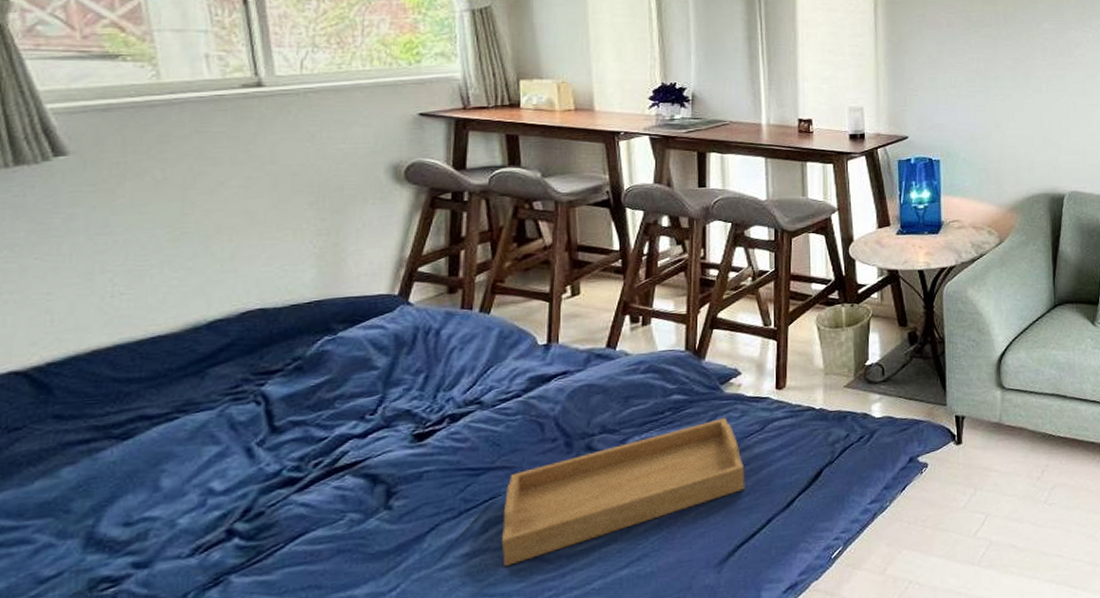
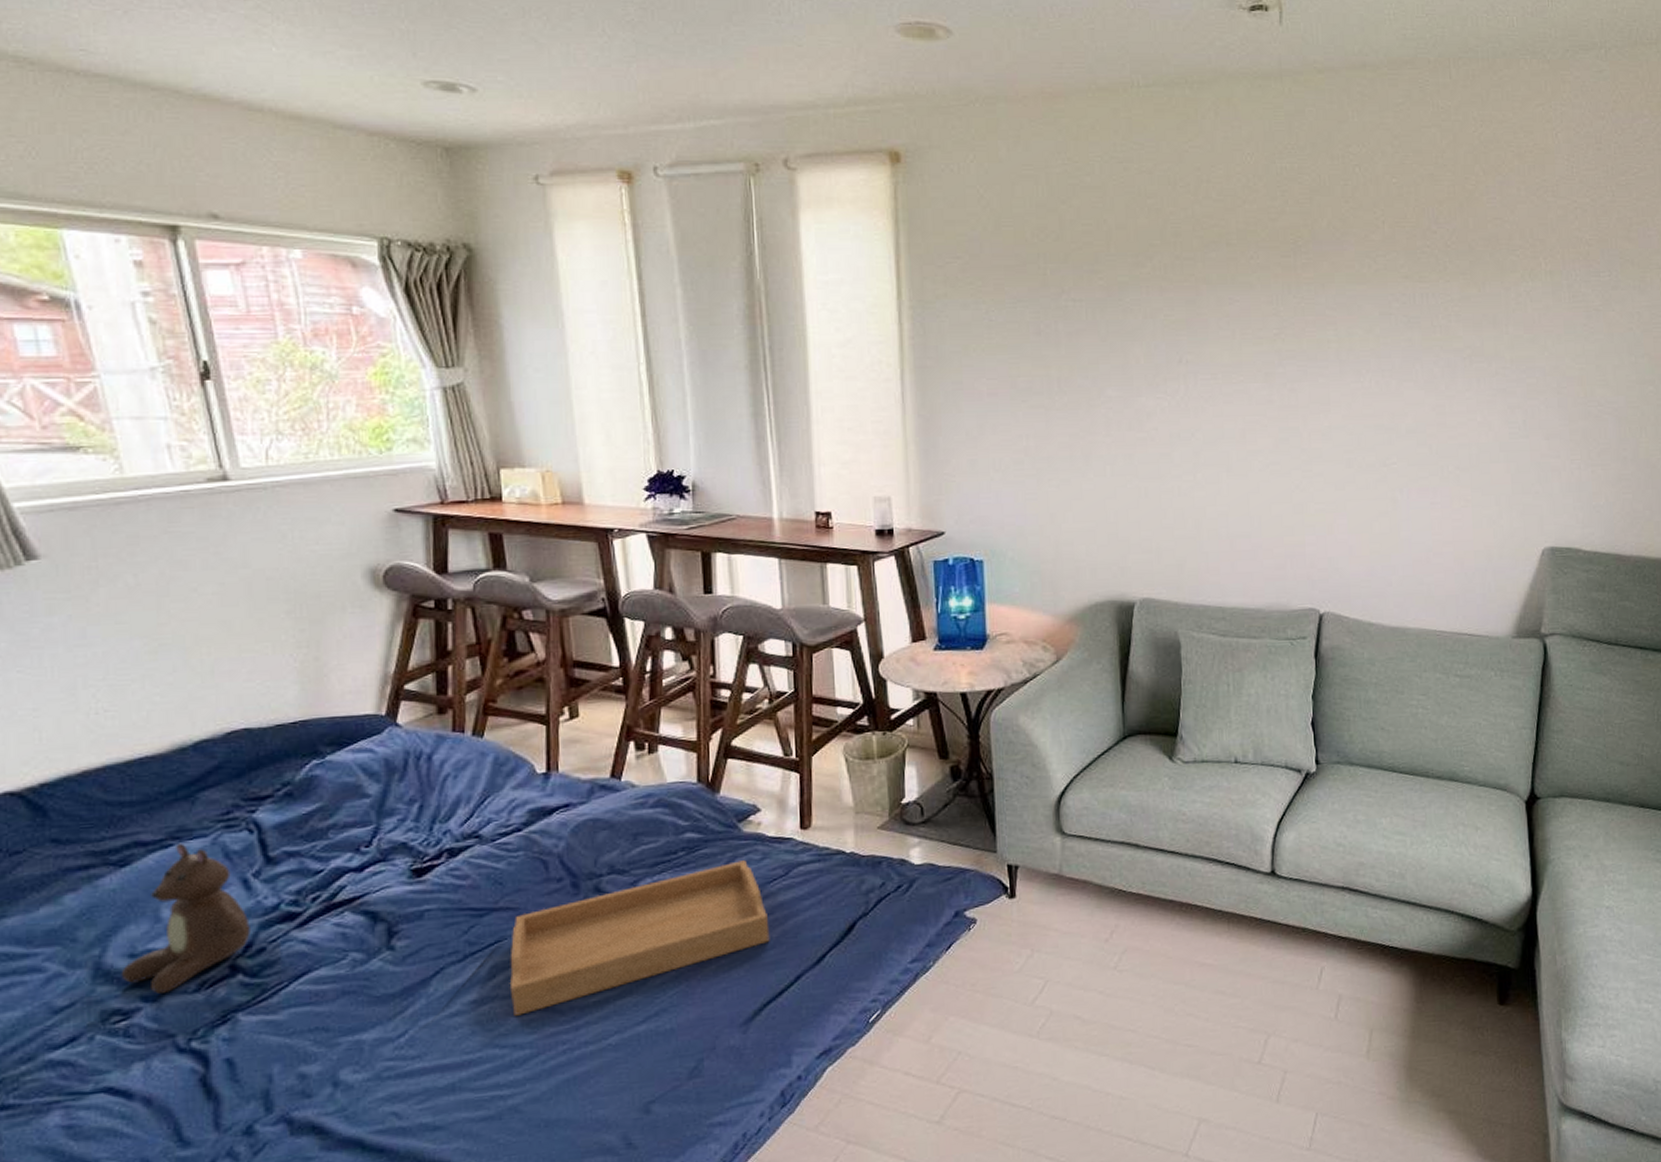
teddy bear: none [113,415,250,560] -> present [121,842,250,994]

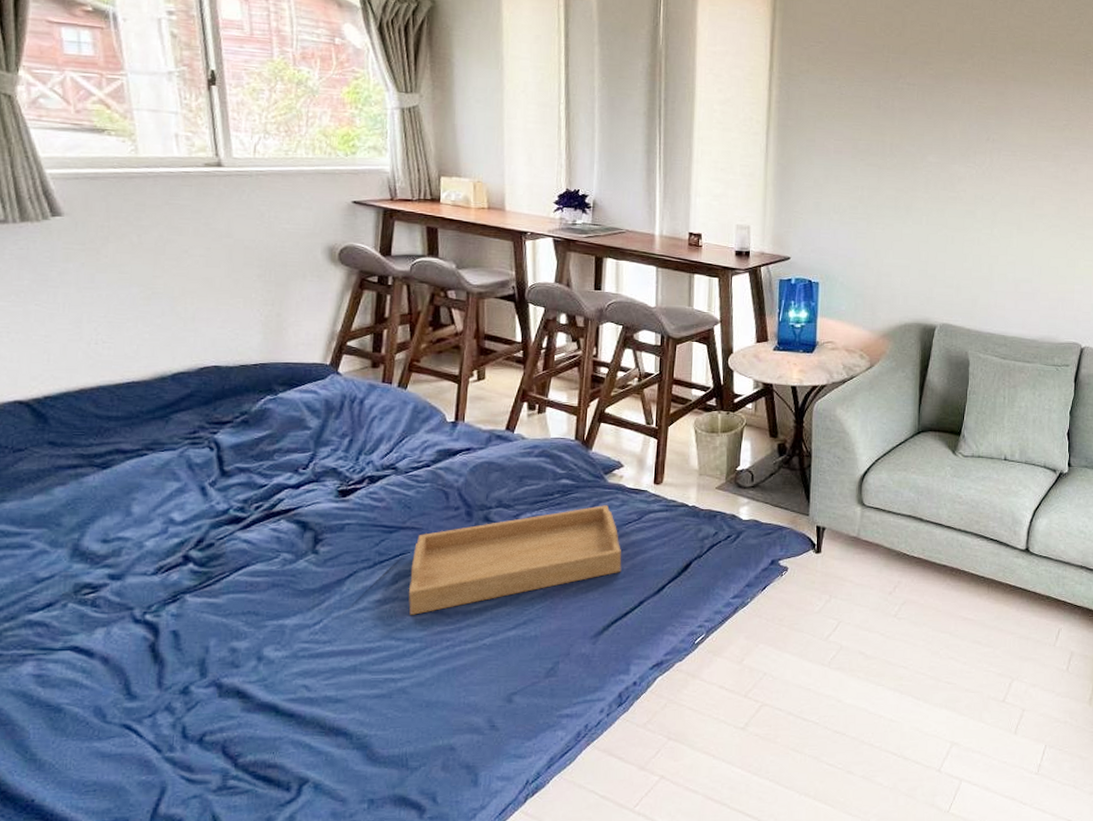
teddy bear: present [121,842,250,994] -> none [94,453,203,573]

